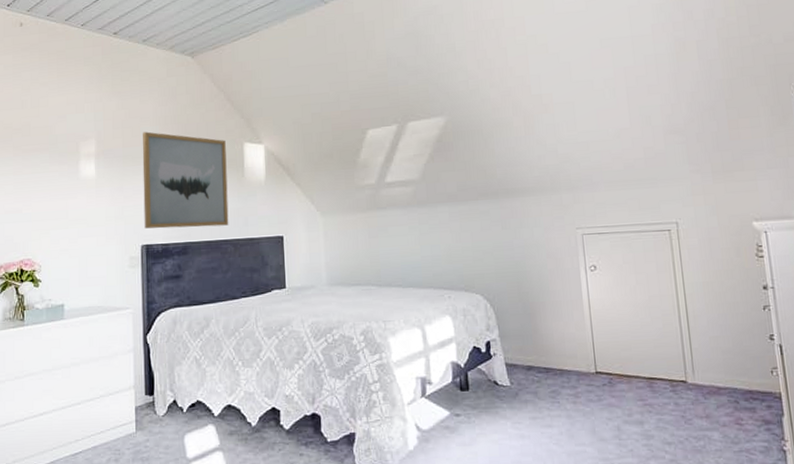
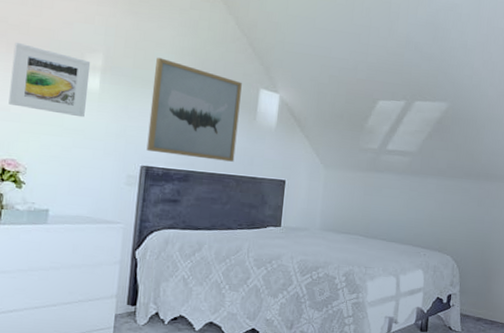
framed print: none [20,144,86,207] -> present [8,42,91,118]

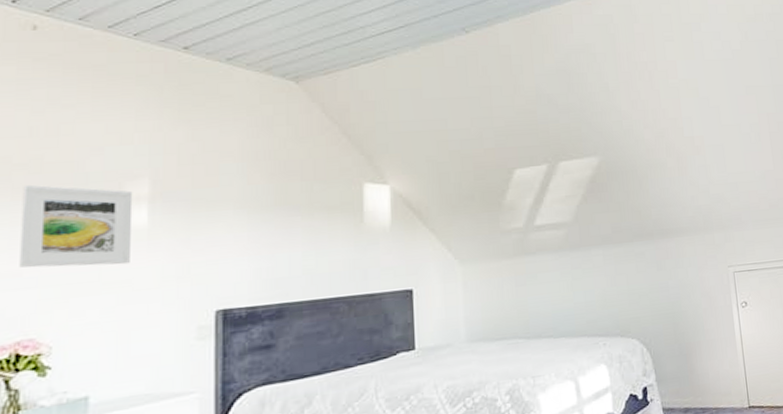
wall art: present [146,57,242,162] -> none [221,169,342,289]

